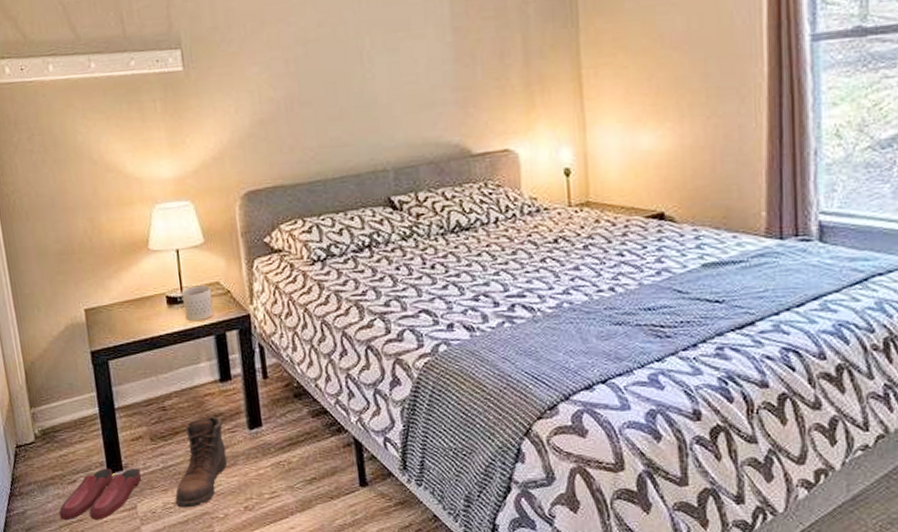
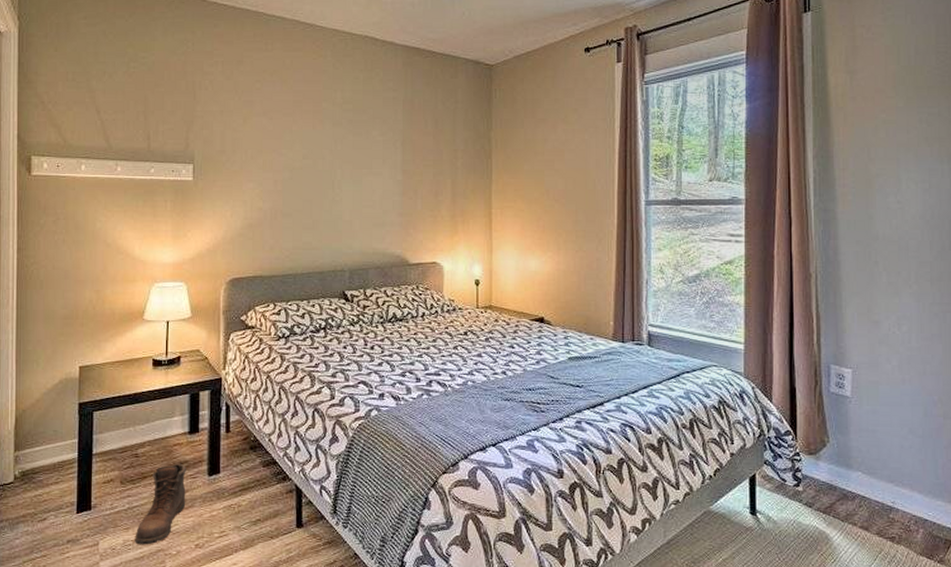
slippers: present [59,468,141,520] -> none [26,507,106,555]
mug: present [181,285,215,322] -> none [166,352,192,382]

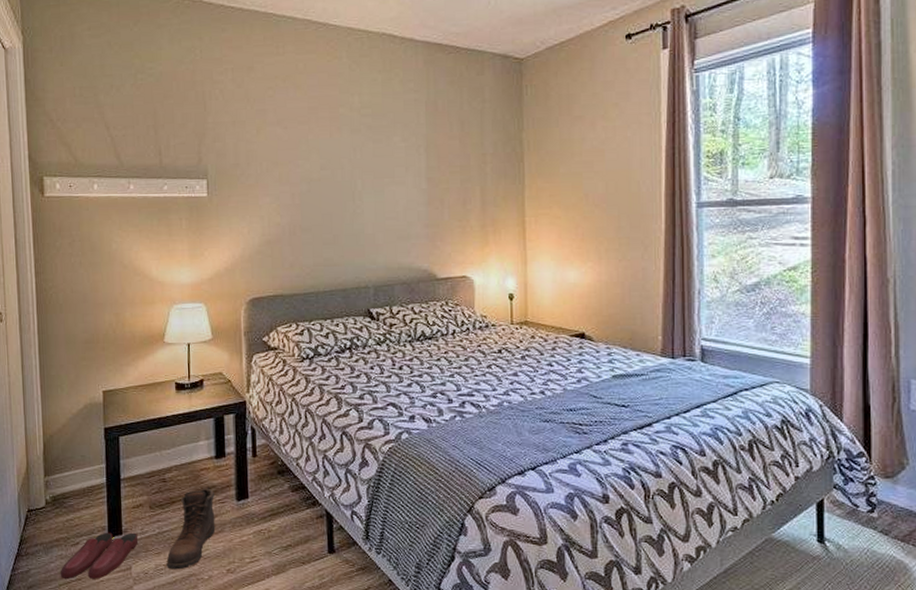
slippers: none [26,507,106,555] -> present [61,532,138,579]

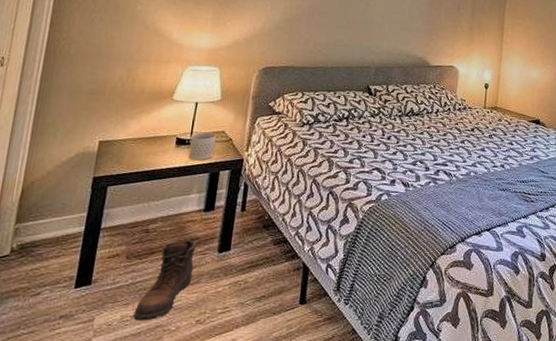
slippers: present [61,532,138,579] -> none [11,282,108,332]
mug: none [189,375,216,406] -> present [188,132,217,161]

